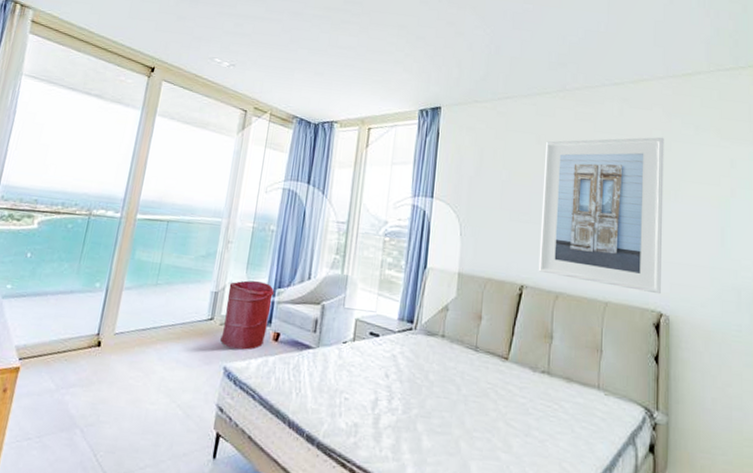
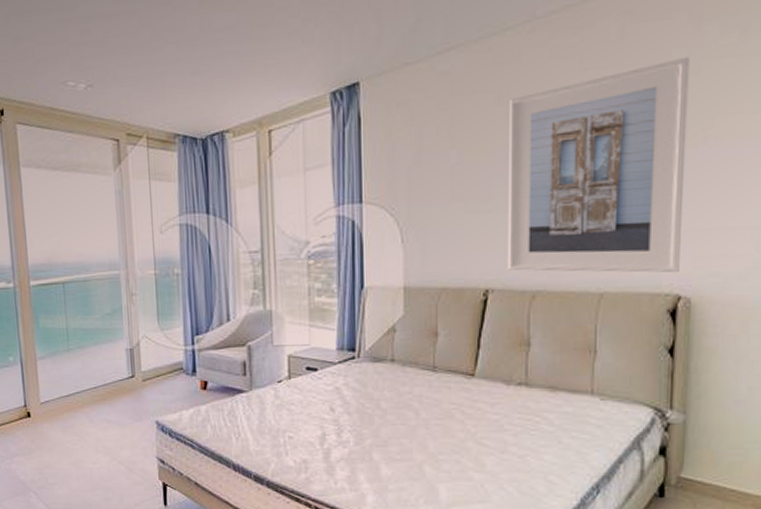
laundry hamper: present [220,280,275,350] -> none [143,331,193,403]

